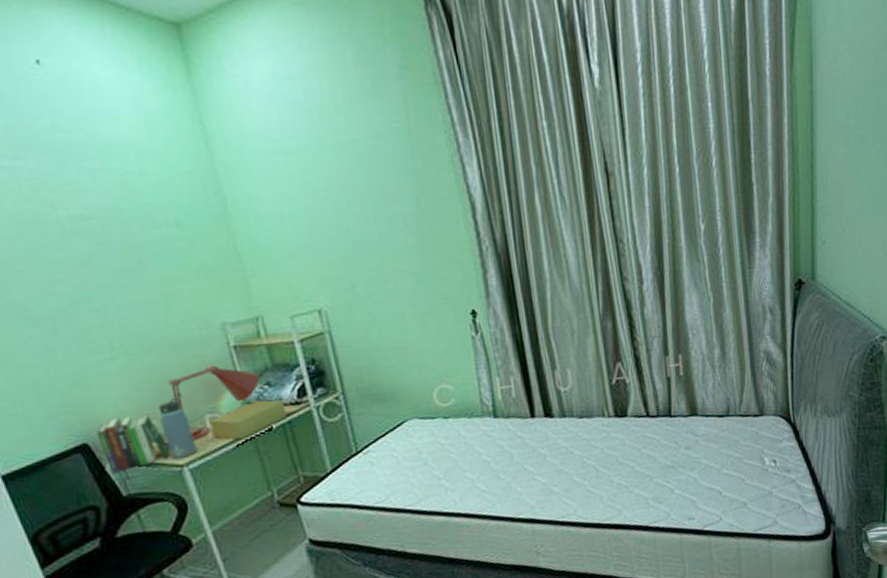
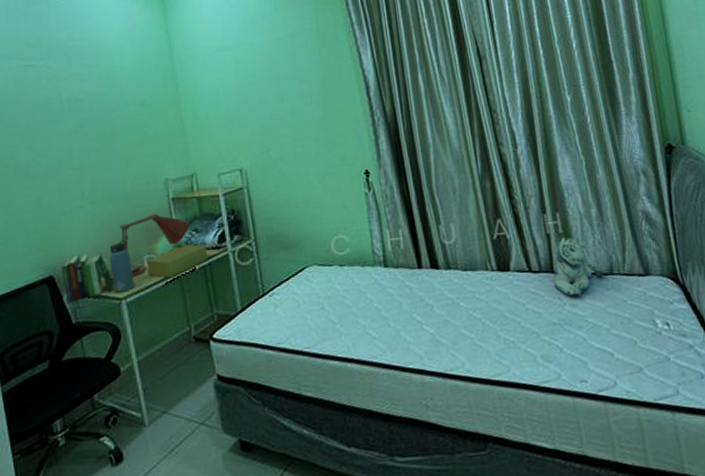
plush toy: none [671,380,721,439] -> present [554,237,604,296]

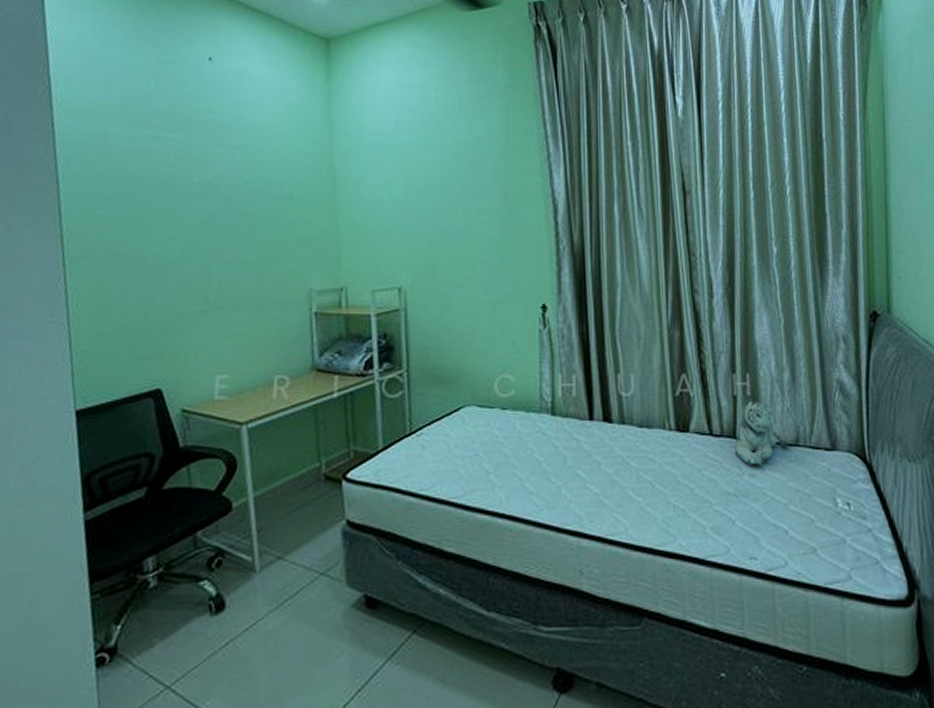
books: present [61,254,114,304] -> none [171,367,235,423]
water bottle: present [109,235,134,294] -> none [232,351,260,417]
desk lamp: present [110,213,190,280] -> none [230,328,333,401]
box: present [147,244,208,279] -> none [277,367,351,405]

